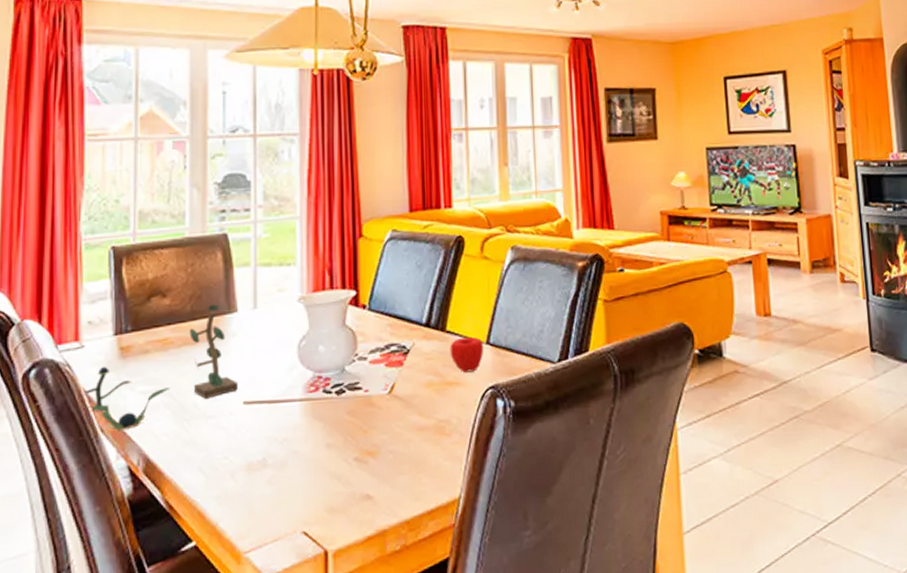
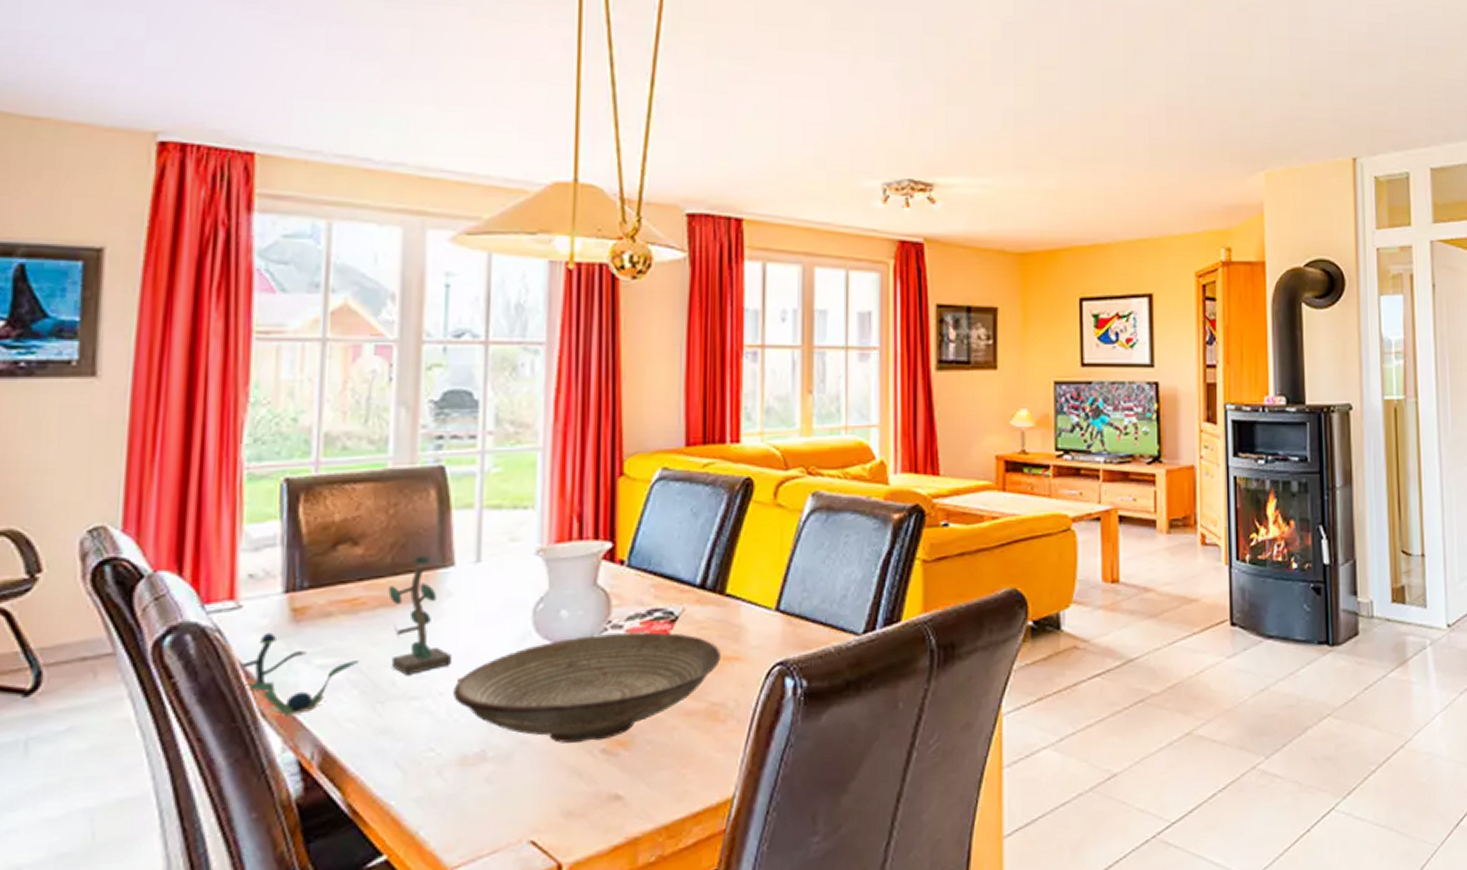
decorative bowl: none [240,362,445,453] -> present [453,632,722,743]
apple: present [450,337,484,372] -> none [729,601,773,645]

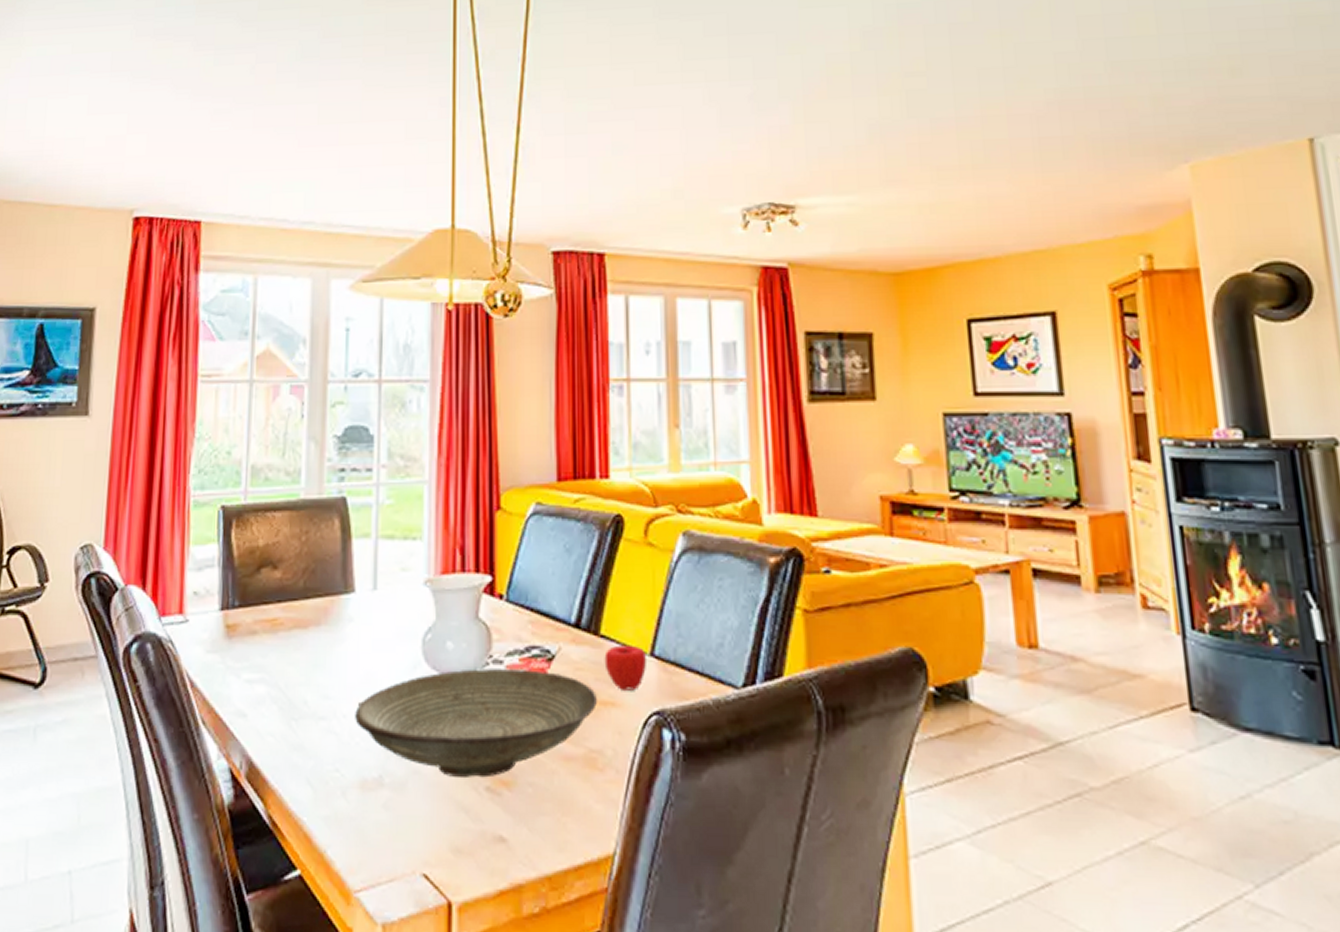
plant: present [238,556,451,717] -> none [185,582,353,726]
apple: none [729,601,773,645] -> present [604,644,648,691]

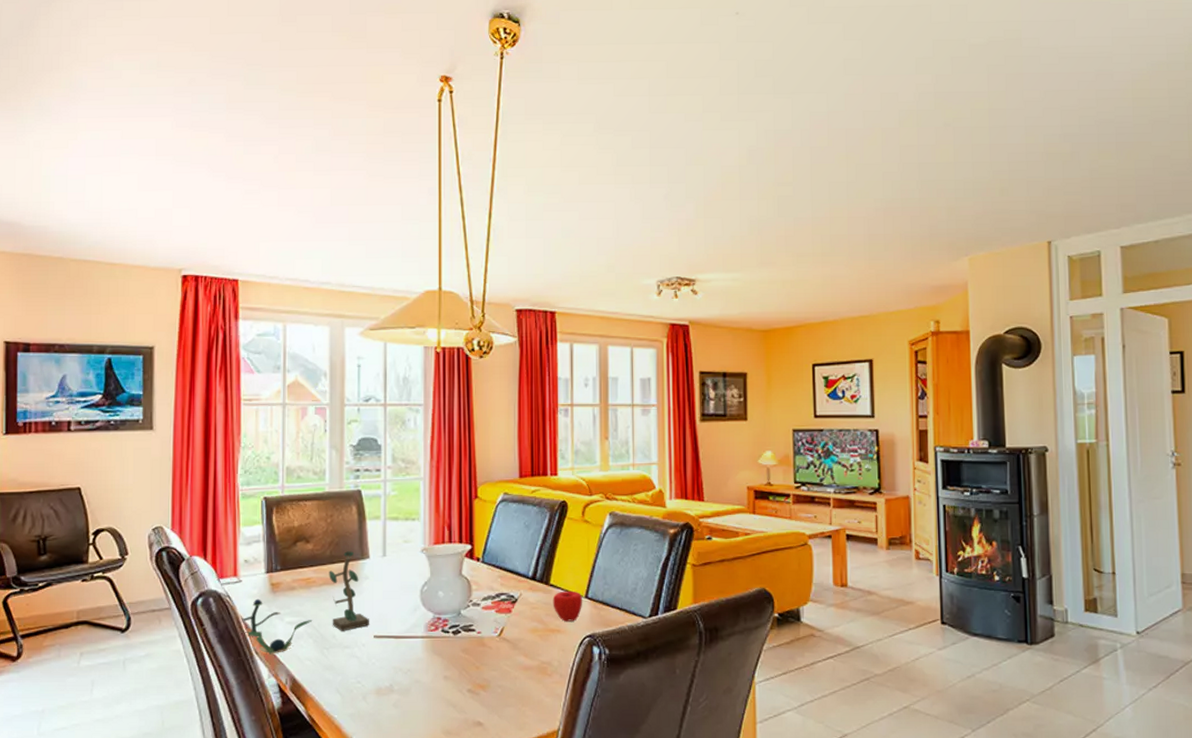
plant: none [185,582,353,726] -> present [241,551,369,655]
decorative bowl: present [355,669,598,778] -> none [371,609,548,684]

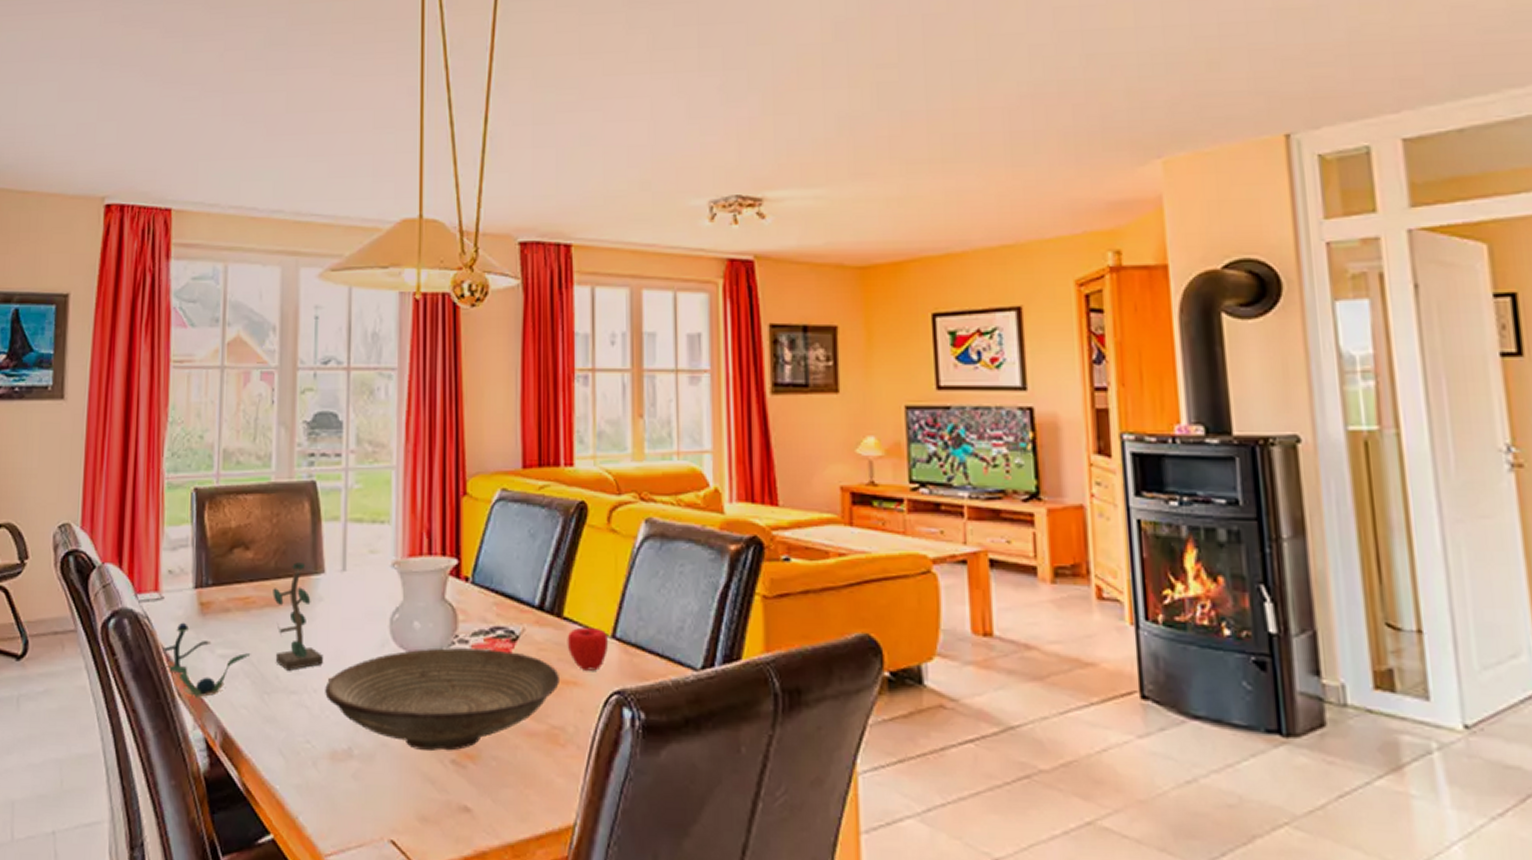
decorative bowl: none [371,609,548,684] -> present [325,648,561,751]

